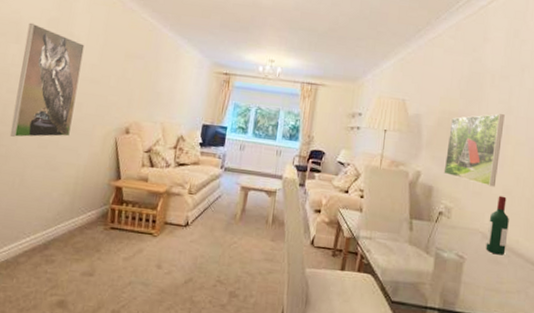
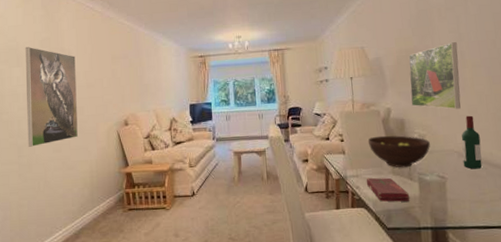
book: none [378,242,423,276] -> present [366,177,410,202]
fruit bowl: none [389,199,455,240] -> present [367,135,430,168]

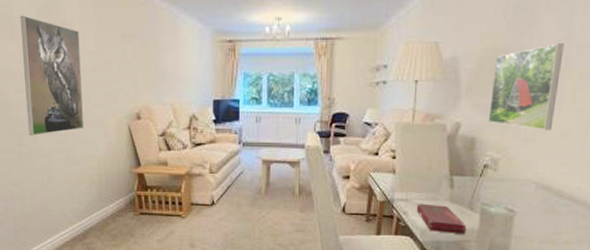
fruit bowl: present [367,135,430,168] -> none [425,155,503,196]
wine bottle: present [461,115,482,169] -> none [540,139,569,205]

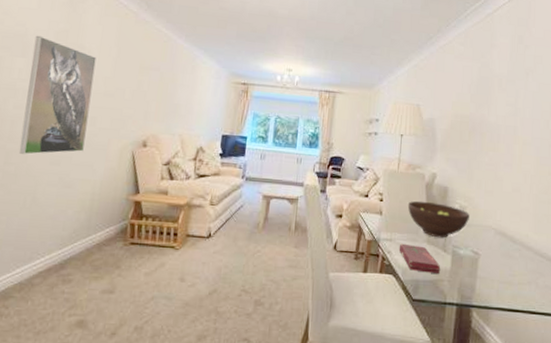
fruit bowl: none [425,155,503,196] -> present [407,201,469,239]
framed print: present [488,43,564,131] -> none [457,115,512,185]

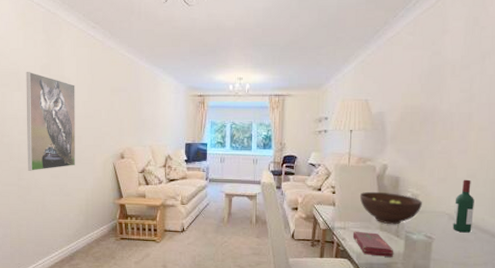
wine bottle: none [498,193,519,249] -> present [452,179,474,233]

